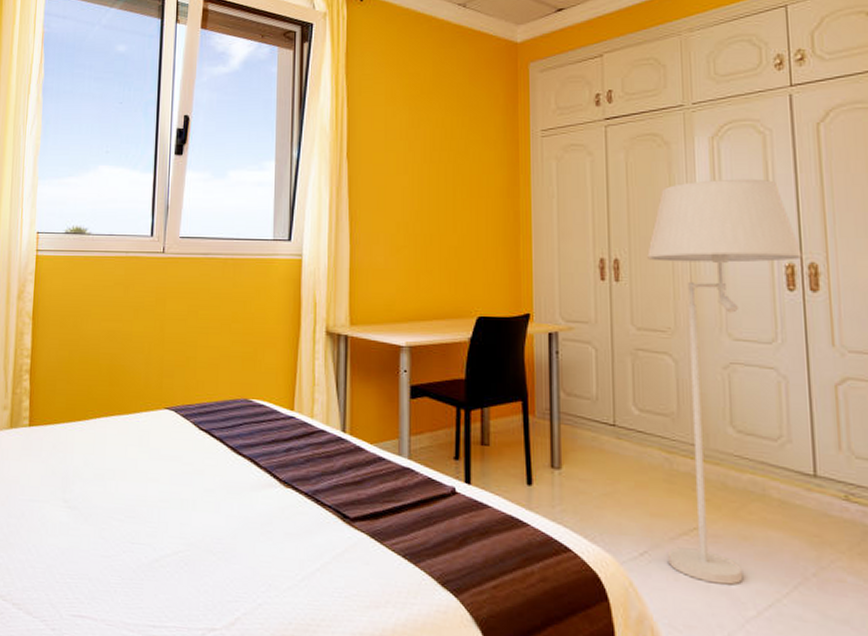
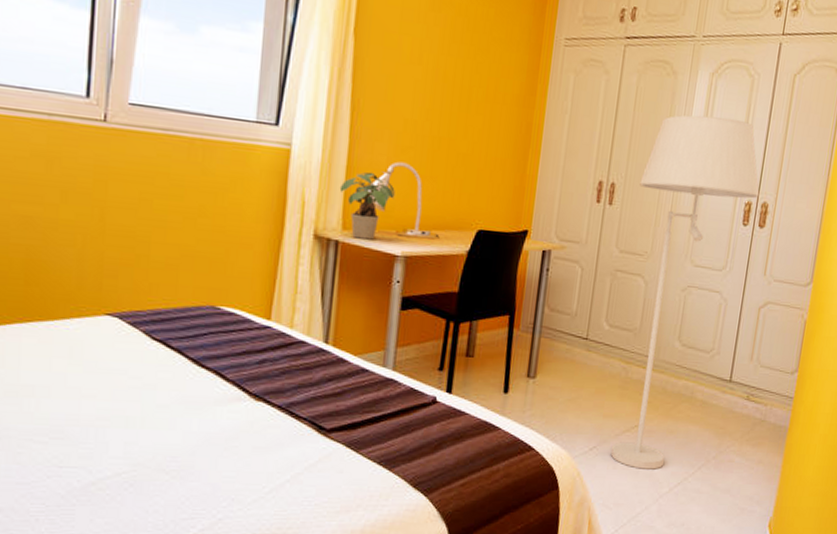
potted plant: none [345,271,394,333] -> present [339,171,395,240]
table lamp: none [358,260,441,329] -> present [354,161,440,240]

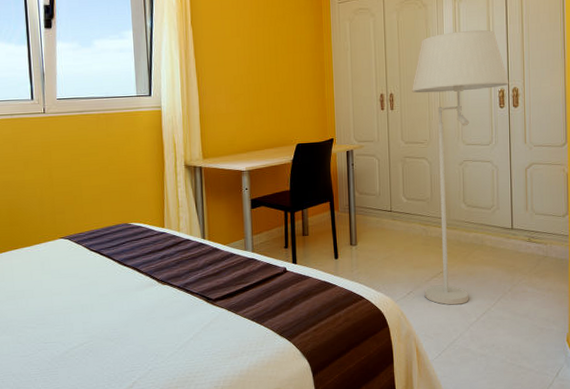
potted plant: present [339,171,395,240] -> none [197,116,235,163]
table lamp: present [354,161,440,240] -> none [207,105,271,157]

